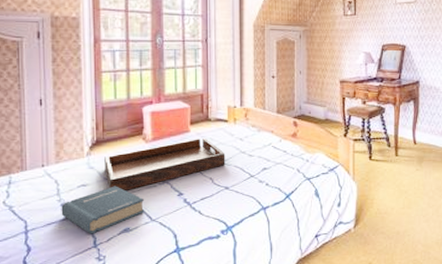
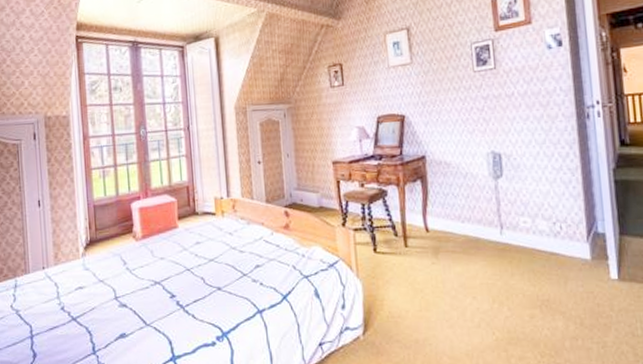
hardback book: present [61,186,144,234] -> none [61,288,138,340]
serving tray: present [104,137,226,190] -> none [98,233,216,293]

